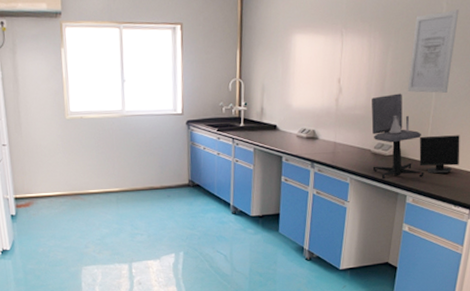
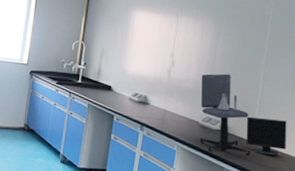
wall art: present [407,9,459,93] -> none [236,8,286,80]

